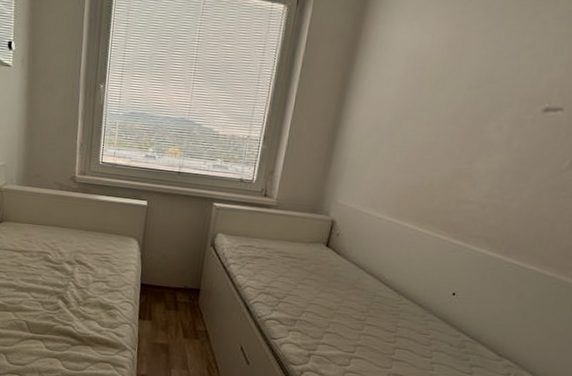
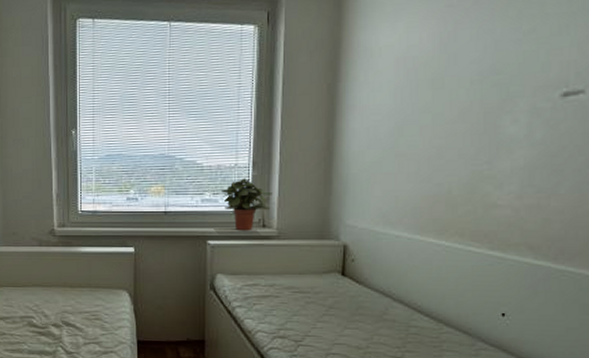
potted plant: none [231,149,278,199] -> present [222,178,273,231]

